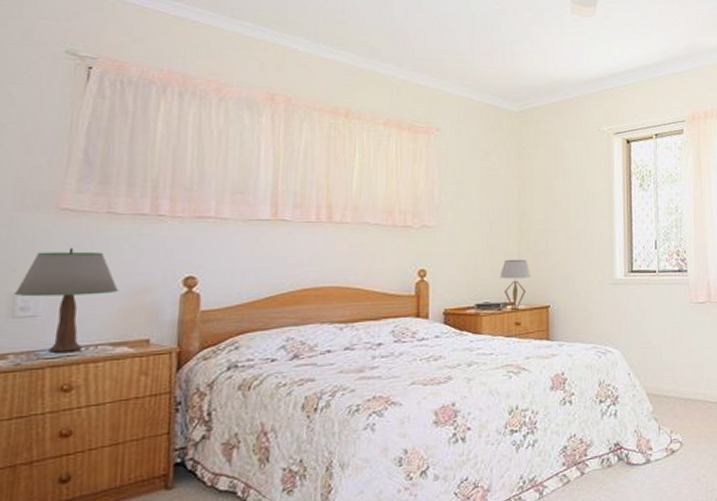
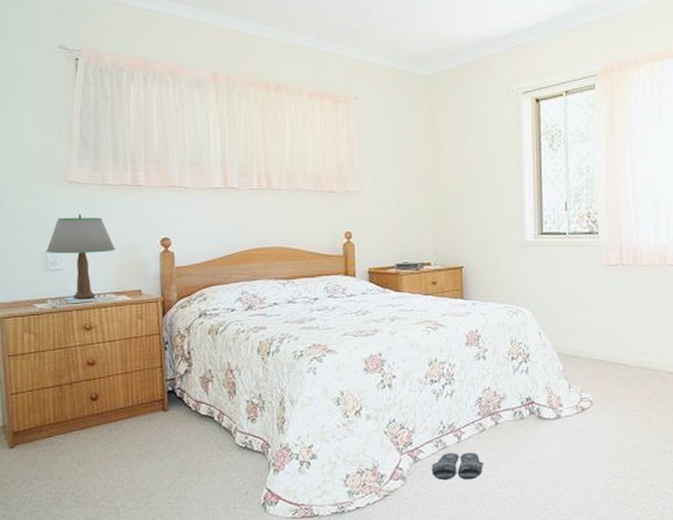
table lamp: present [499,259,531,310] -> none [416,221,445,270]

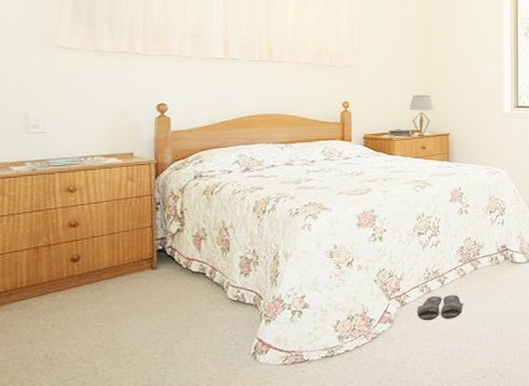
table lamp: present [46,213,116,299] -> none [27,78,107,161]
table lamp: none [416,221,445,270] -> present [408,94,434,136]

